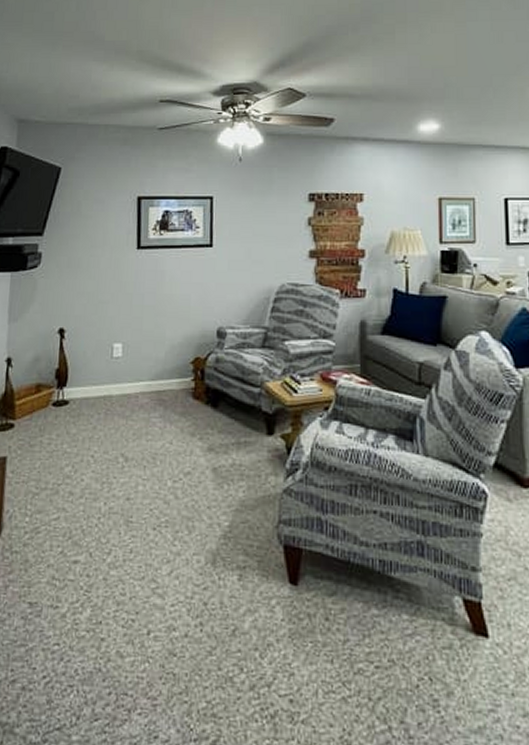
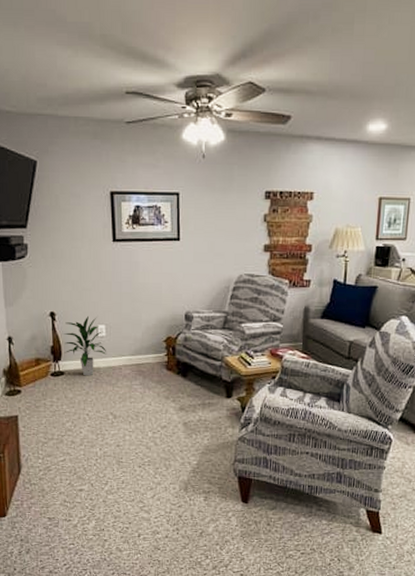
indoor plant: none [71,332,121,406] -> present [63,315,106,376]

